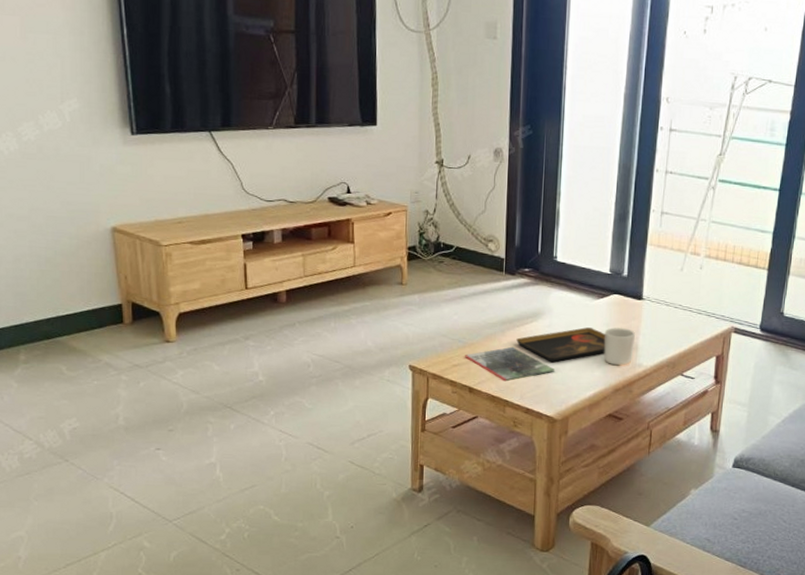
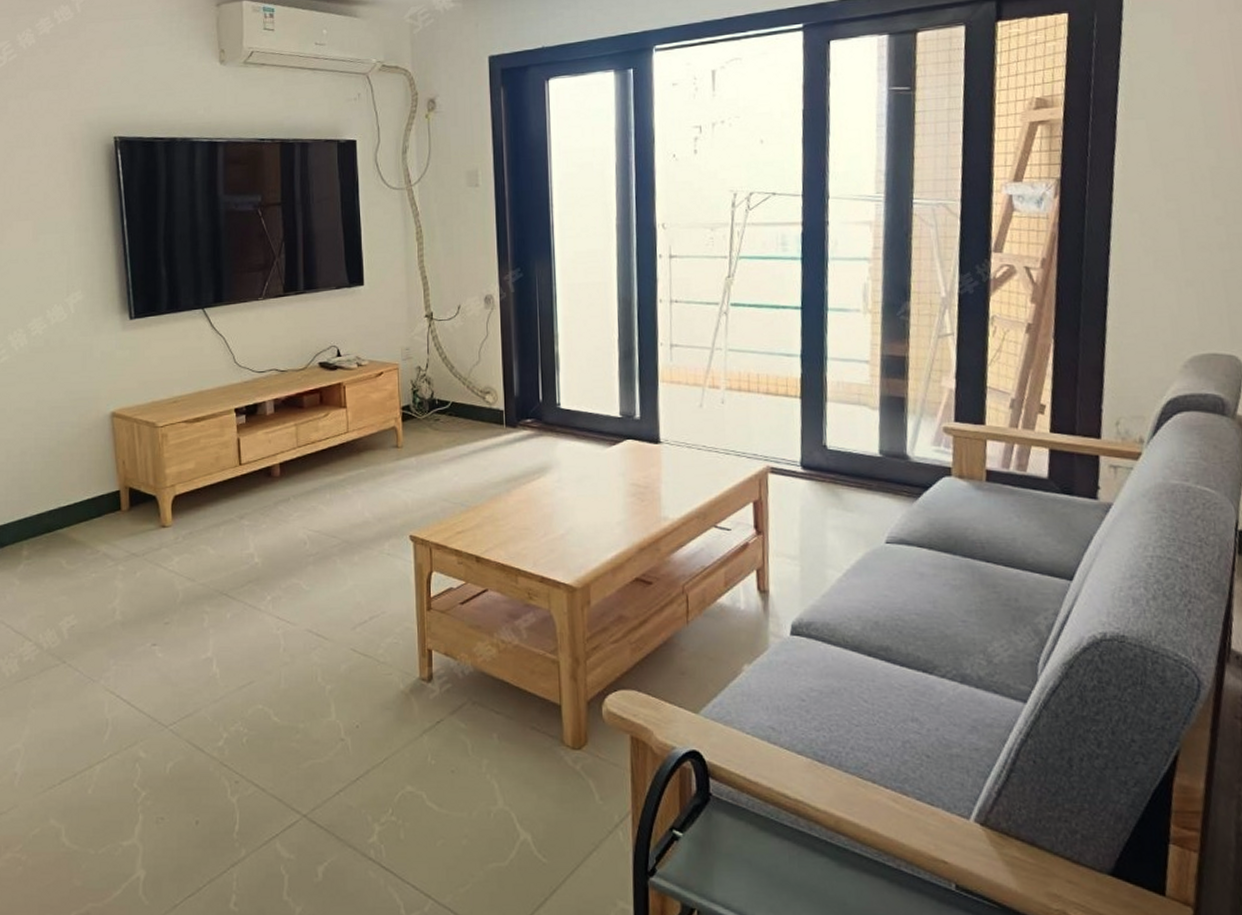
magazine: present [465,346,554,382] -> none [469,507,569,547]
decorative tray: present [516,327,606,363] -> none [523,479,624,522]
mug: present [604,328,635,366] -> none [620,477,657,521]

